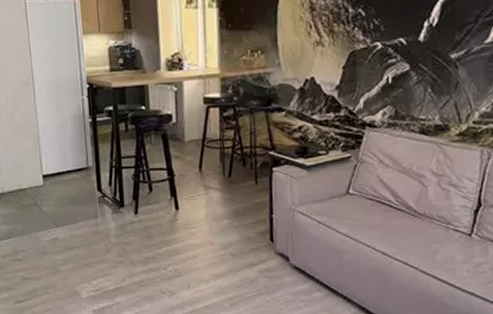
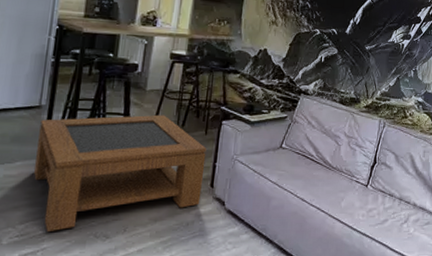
coffee table: none [91,166,261,288] -> present [34,114,207,233]

